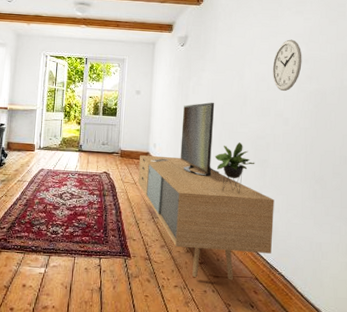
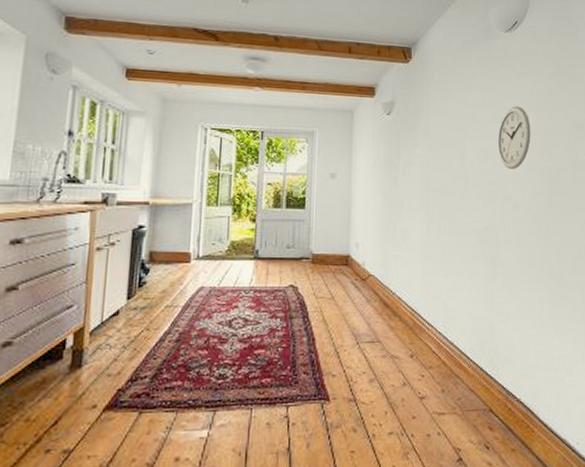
media console: present [137,102,274,280] -> none [336,186,508,419]

